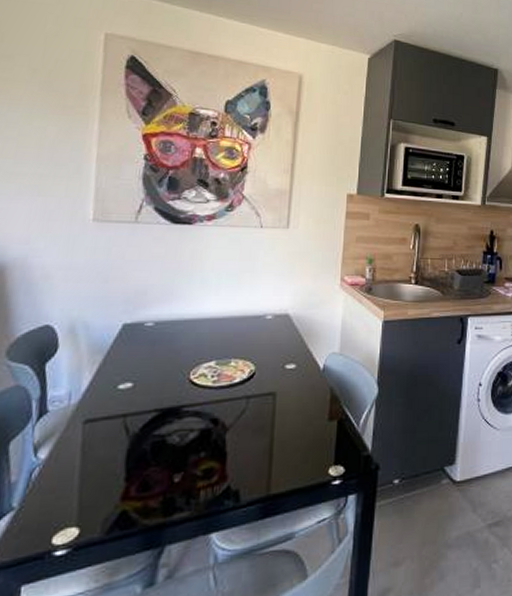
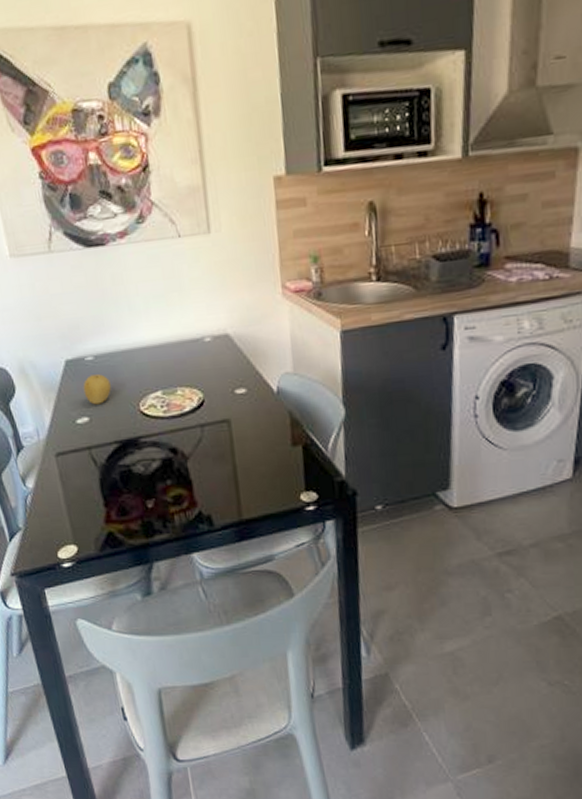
fruit: none [134,340,165,371] -> present [83,374,111,405]

